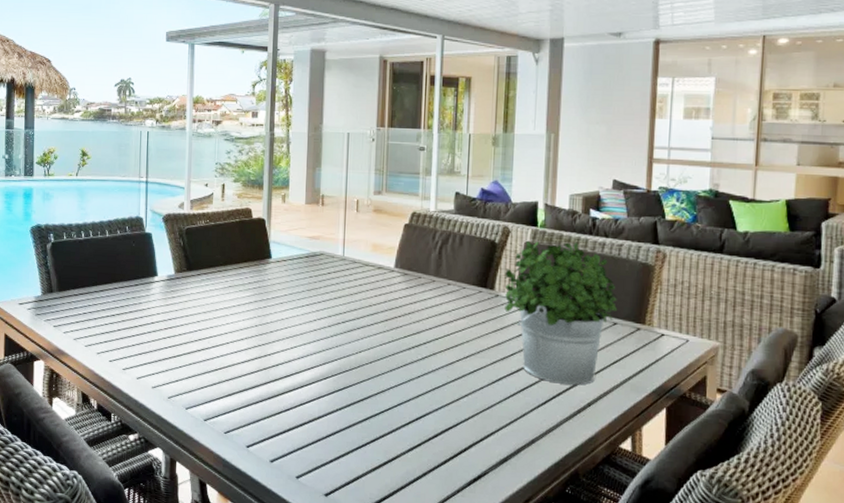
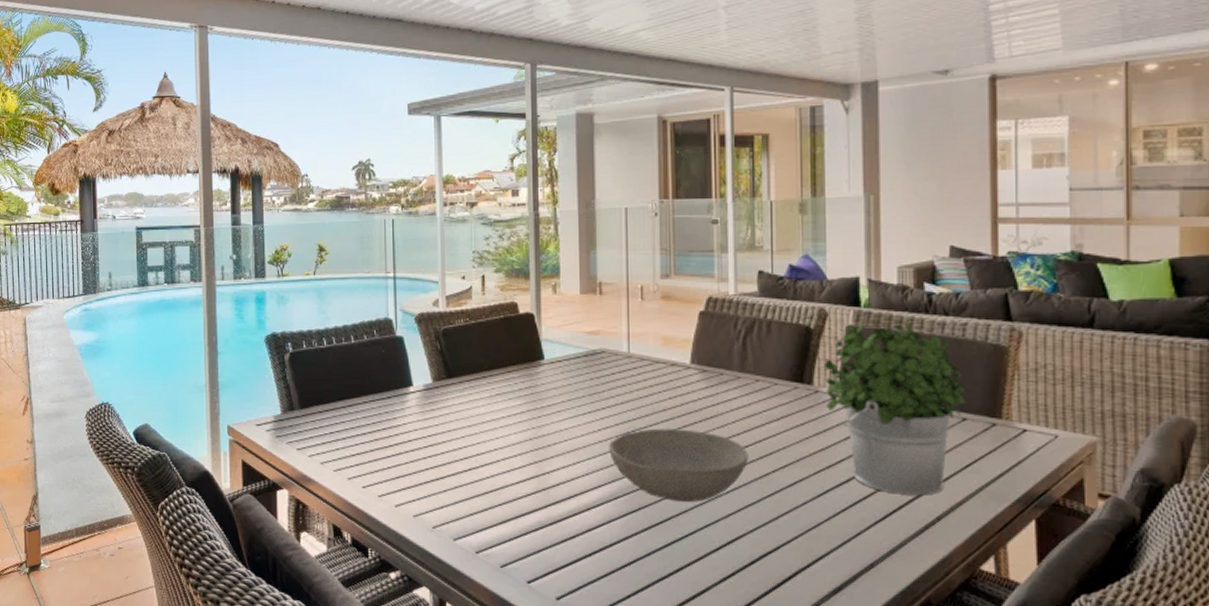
bowl: none [322,321,438,384] -> present [609,428,749,503]

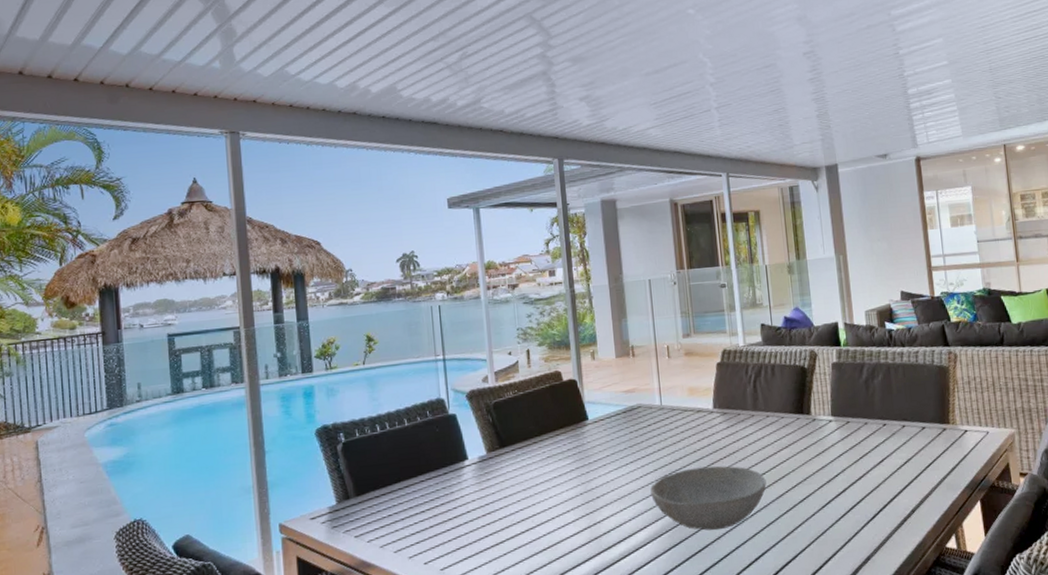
potted plant: present [824,324,967,496] -> none [818,356,924,496]

